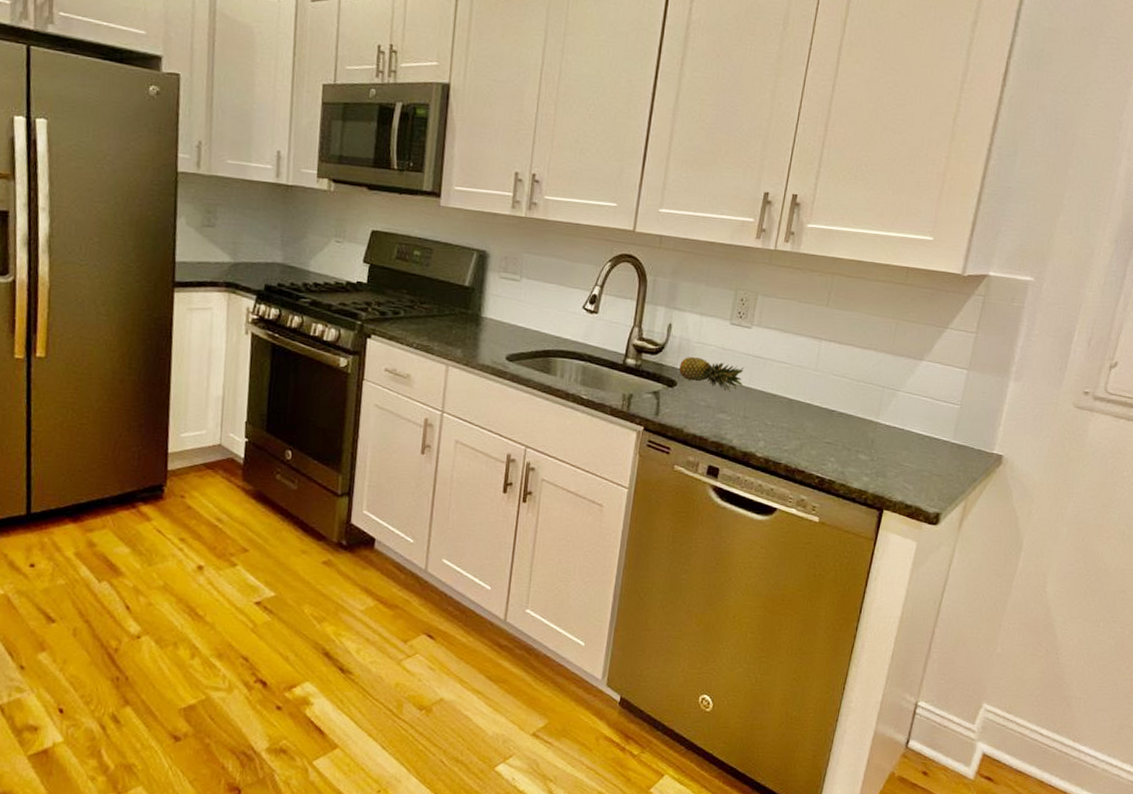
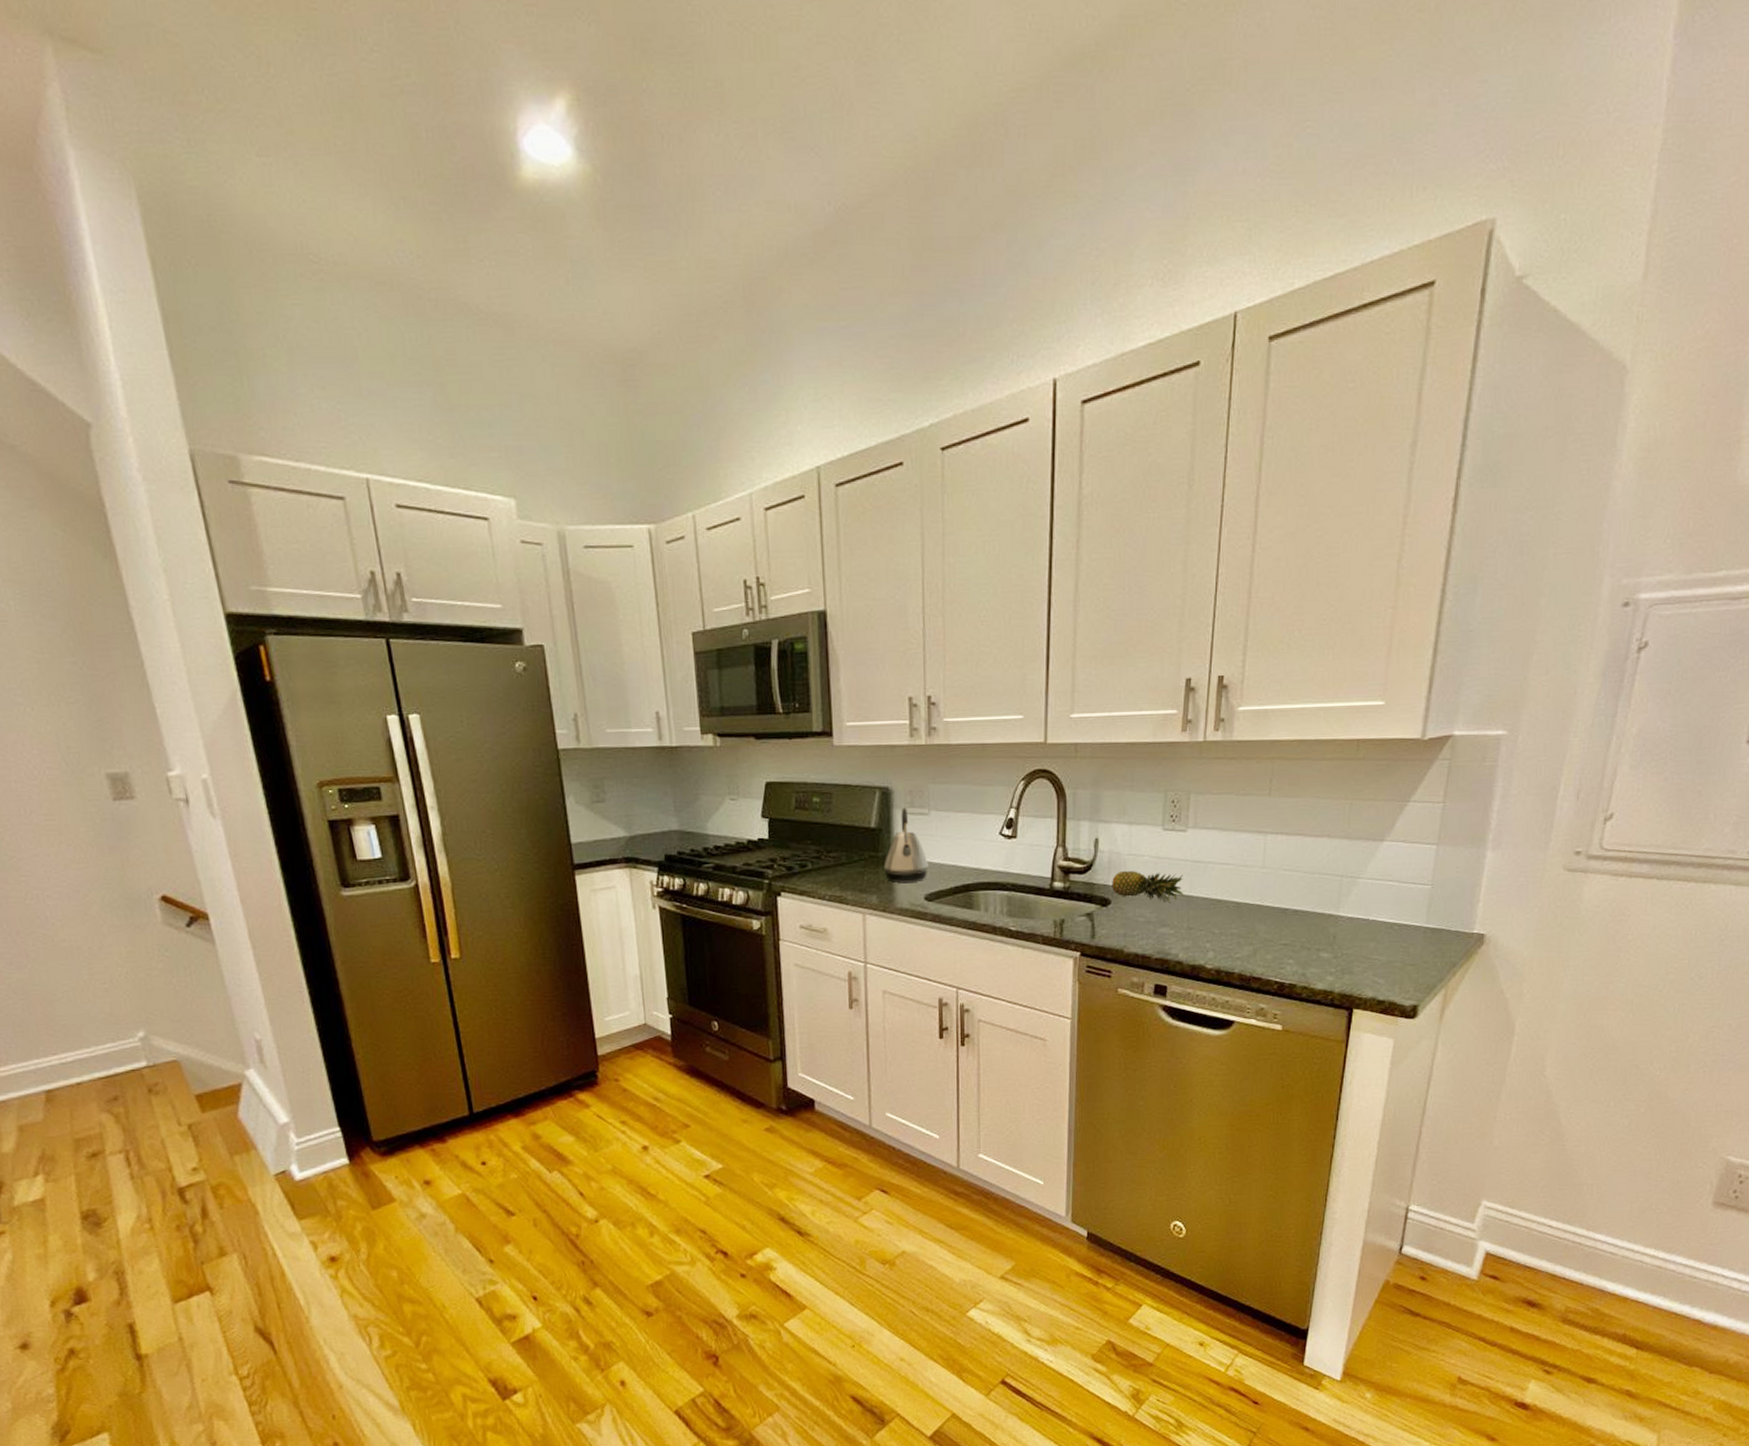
kettle: none [471,271,514,342] -> present [883,807,929,882]

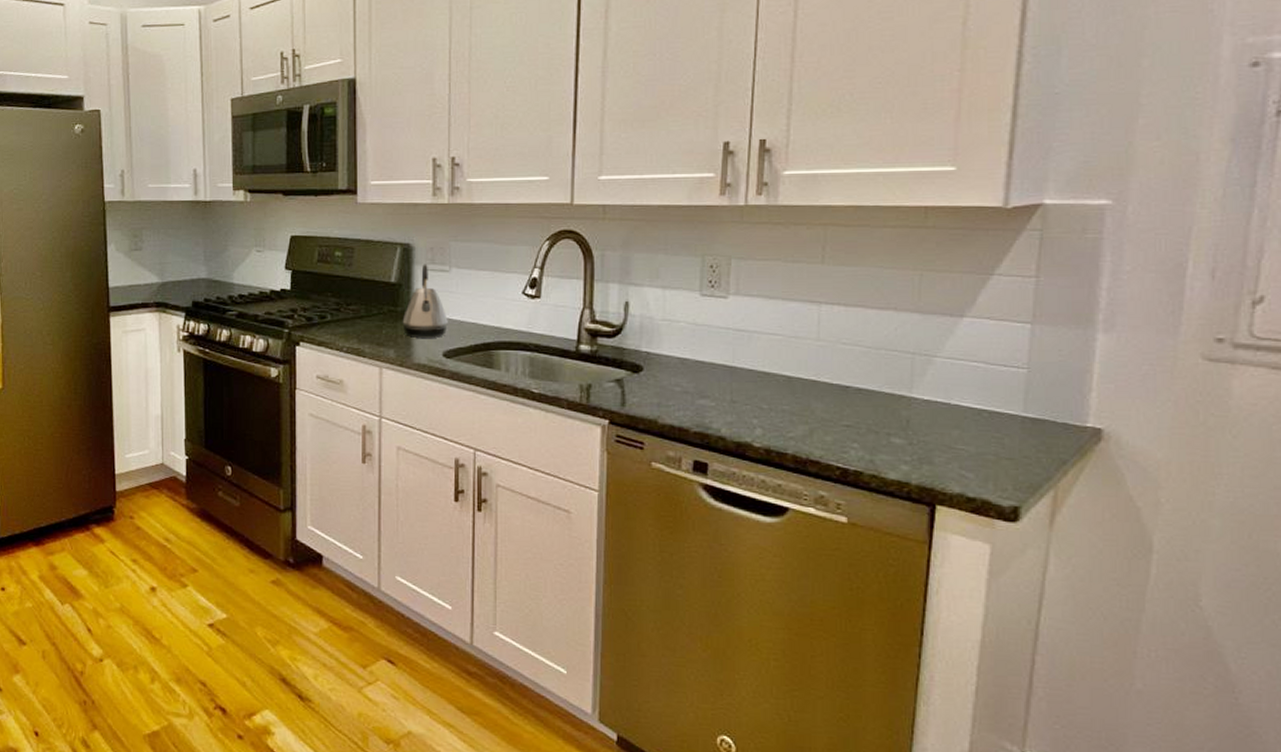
fruit: present [1112,870,1183,903] -> none [644,336,725,373]

